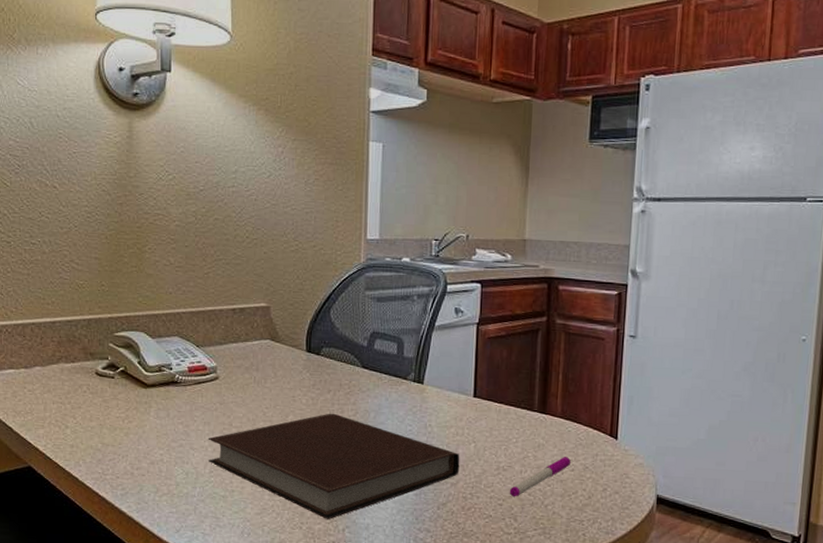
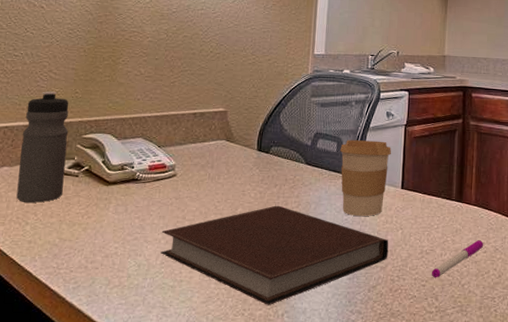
water bottle: none [50,284,100,405] -> present [16,91,69,203]
coffee cup: none [401,340,462,427] -> present [340,140,392,216]

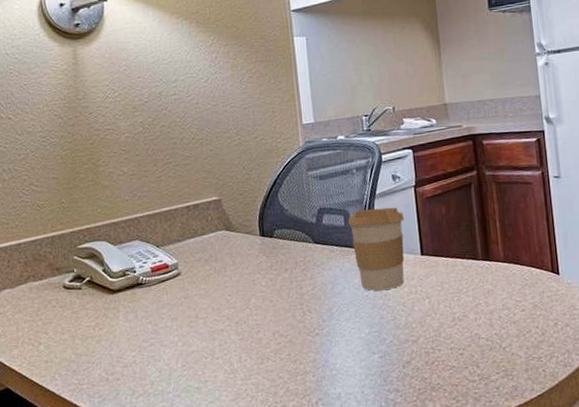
water bottle: present [16,91,69,203] -> none [15,204,69,323]
notebook: present [161,205,389,305] -> none [176,290,419,395]
pen: present [431,240,483,278] -> none [467,298,520,345]

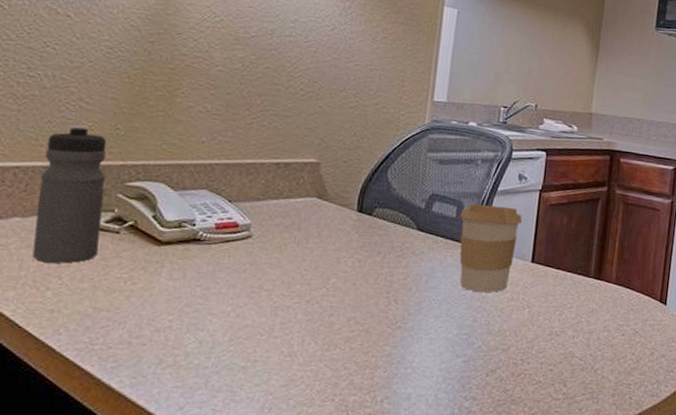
water bottle: none [15,204,69,323] -> present [32,124,107,264]

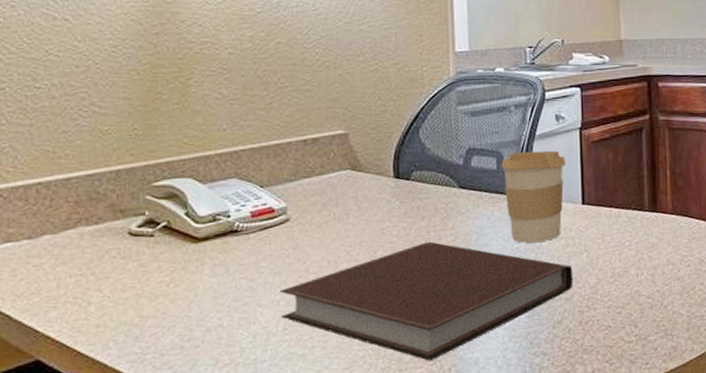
water bottle: present [32,124,107,264] -> none [64,130,135,278]
notebook: none [229,276,514,390] -> present [279,241,573,361]

